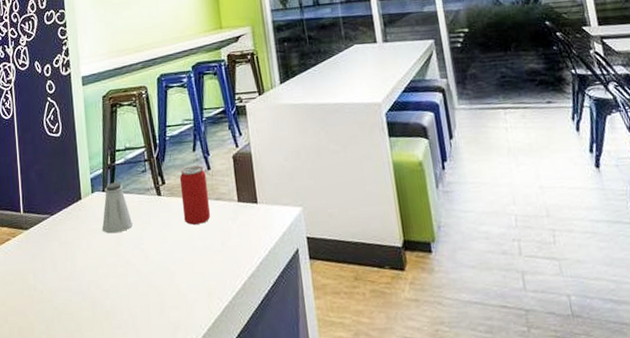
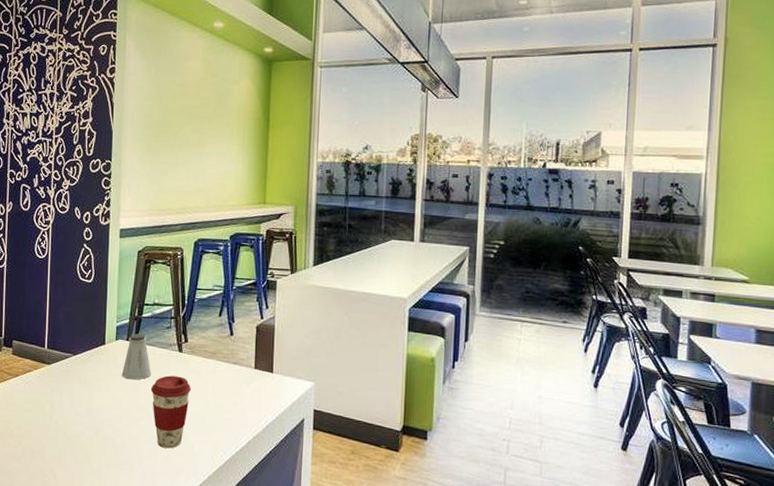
coffee cup: none [134,222,176,304] -> present [150,375,191,449]
beverage can: present [179,165,211,225] -> none [200,329,228,384]

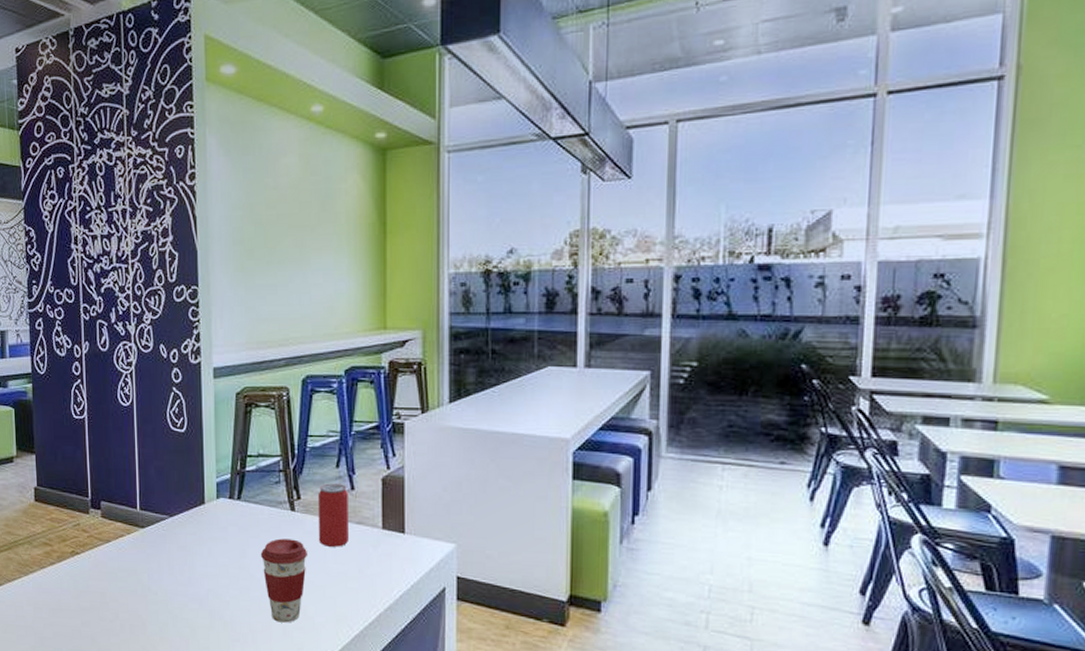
saltshaker: present [122,333,151,380] -> none [227,489,260,545]
beverage can: none [200,329,228,384] -> present [317,483,350,547]

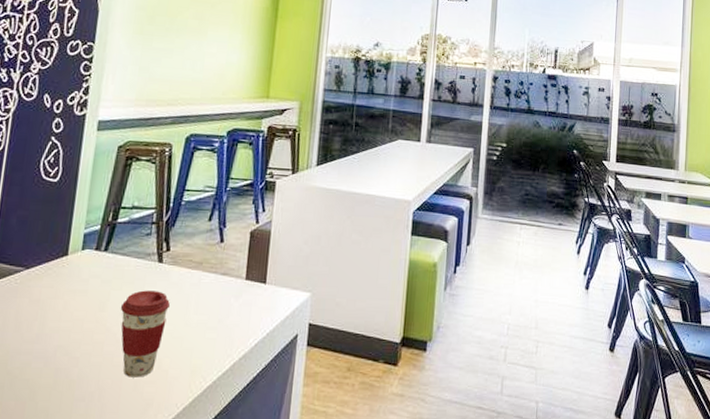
beverage can: present [317,483,350,547] -> none [182,236,217,298]

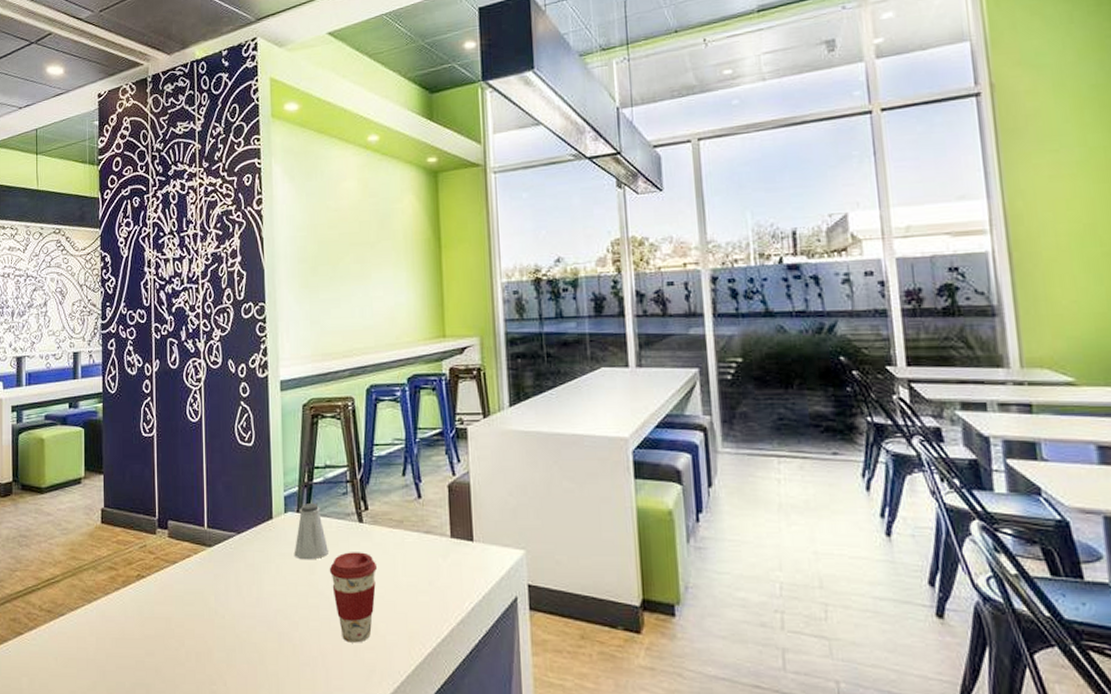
saltshaker: none [86,241,123,297] -> present [295,502,328,560]

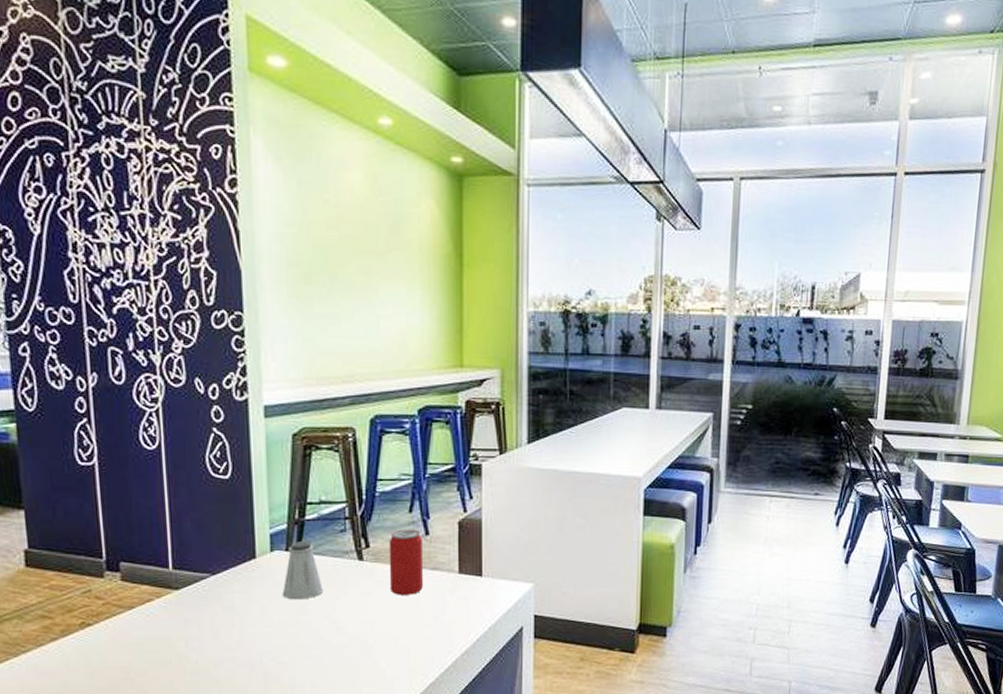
coffee cup: present [329,552,377,643] -> none [323,590,377,679]
beverage can: none [385,492,419,558] -> present [388,529,424,595]

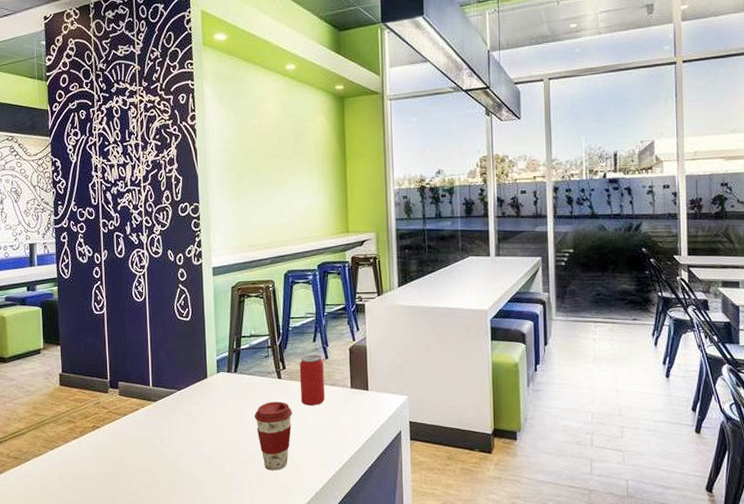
saltshaker: present [283,540,323,600] -> none [226,364,253,409]
coffee cup: none [323,590,377,679] -> present [254,402,292,471]

